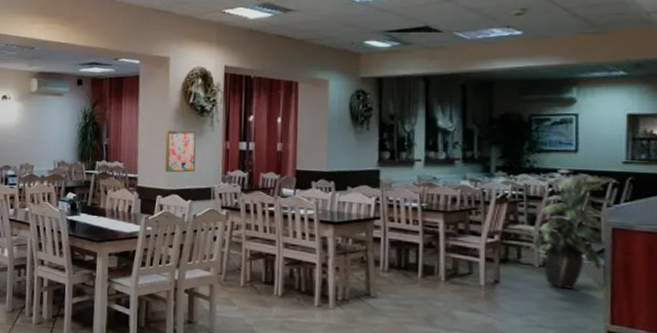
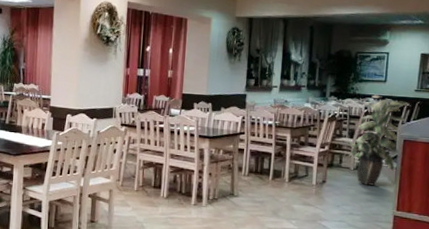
wall art: present [165,131,196,173] -> none [74,57,102,95]

